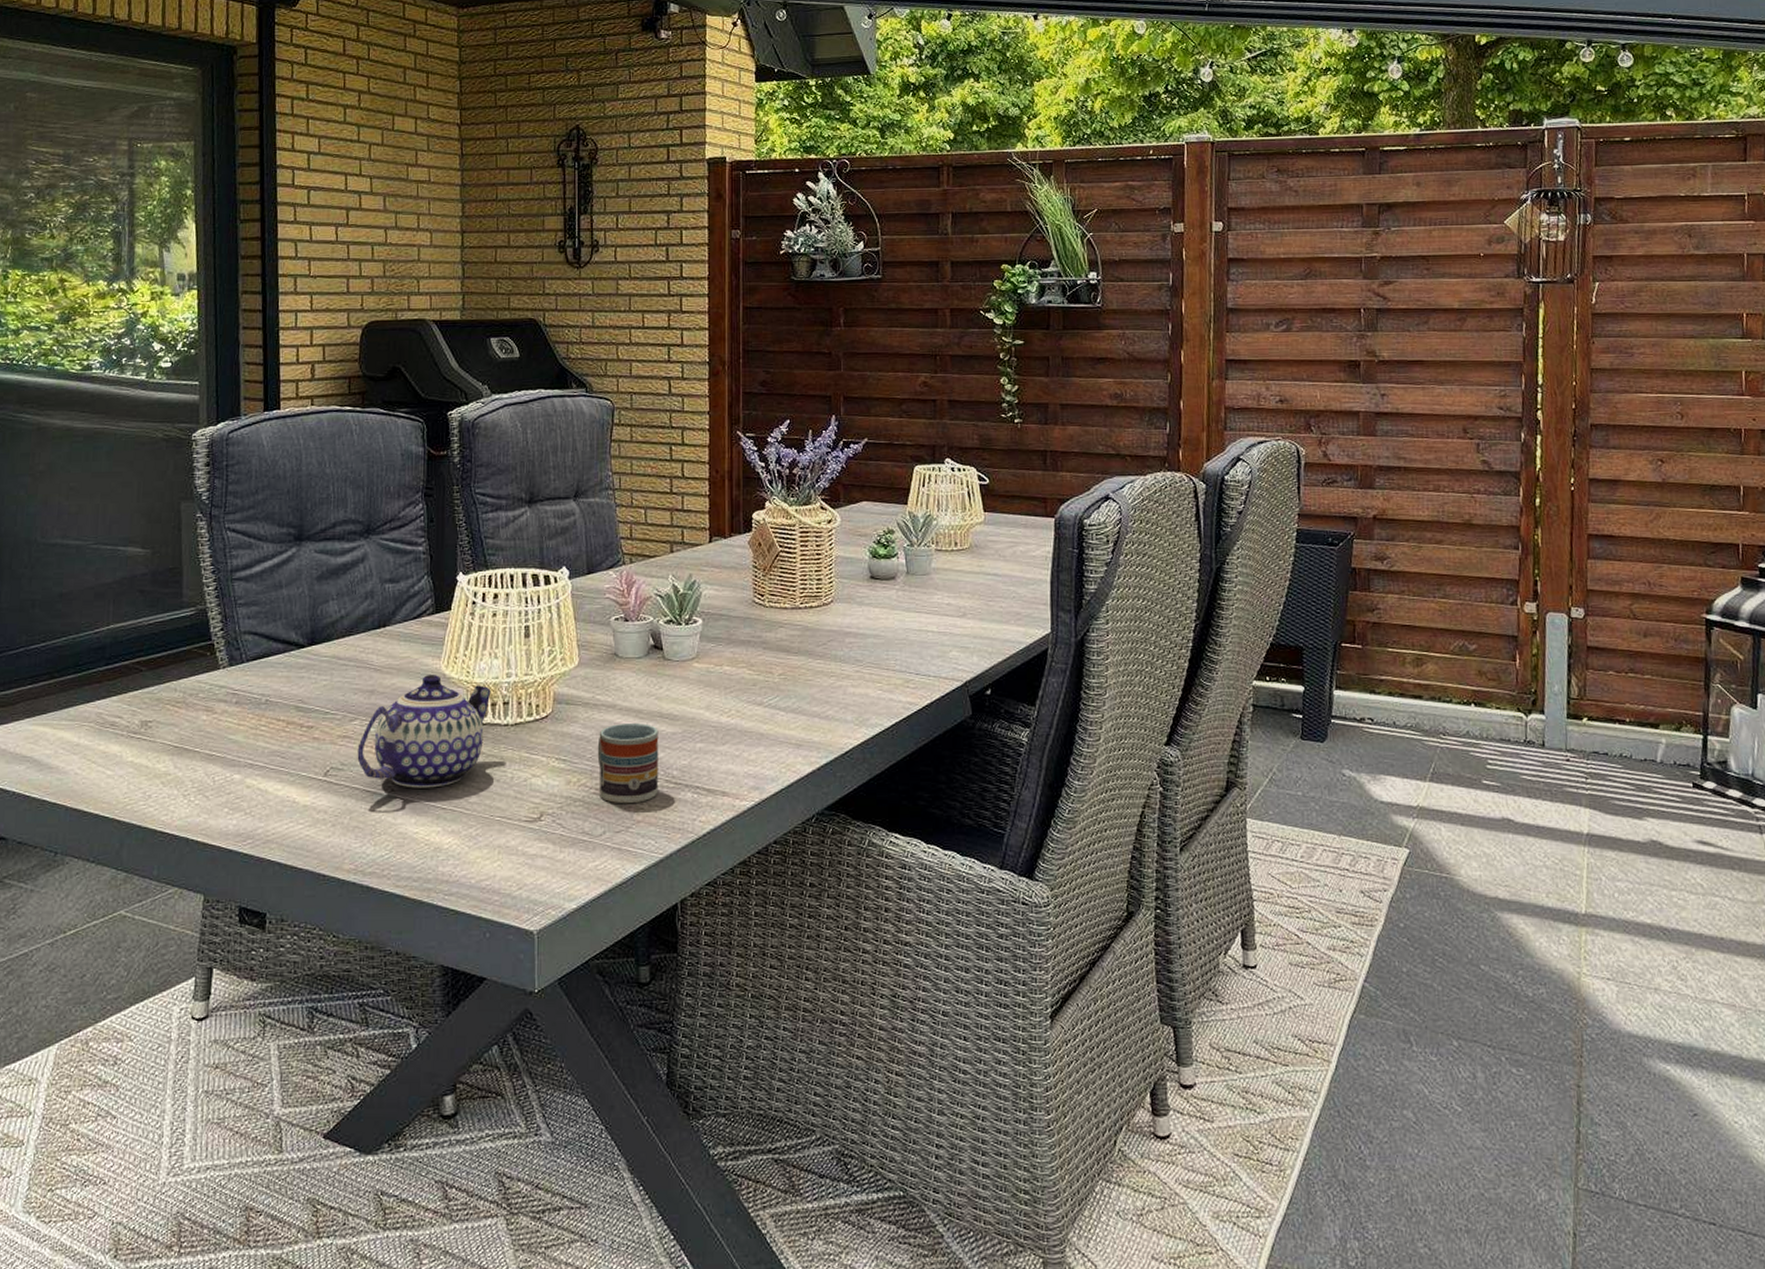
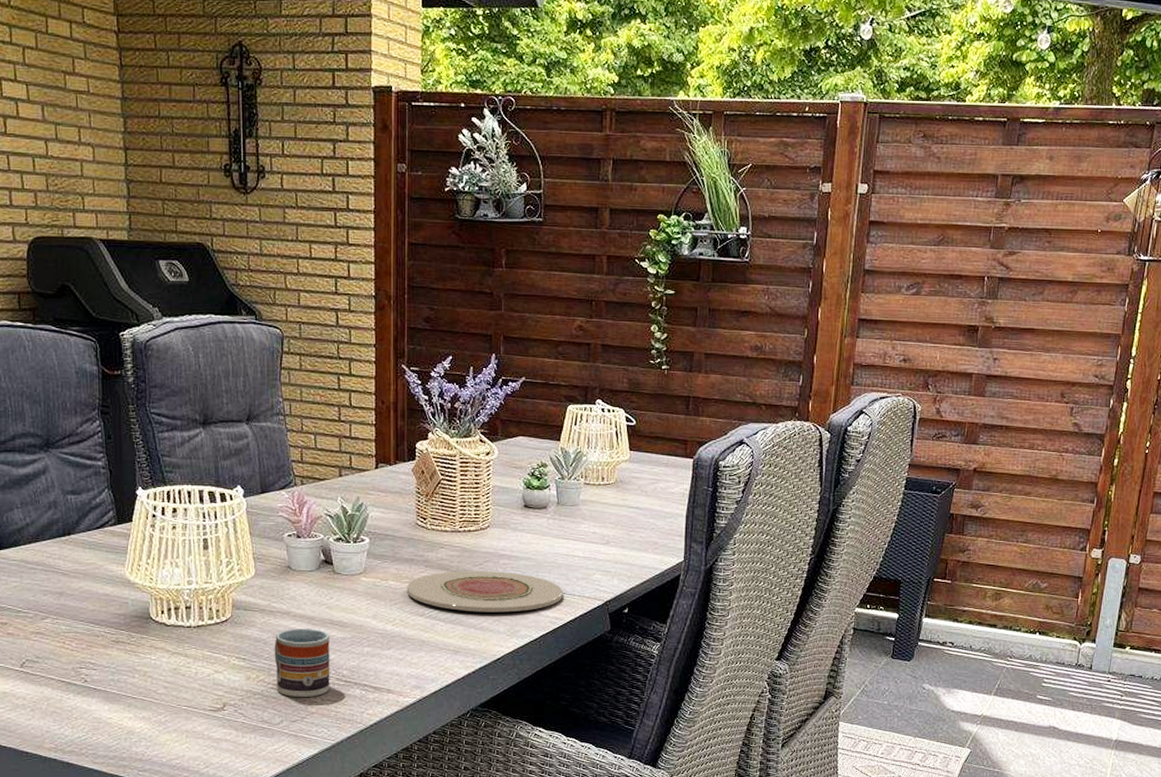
teapot: present [357,675,491,788] -> none [50,580,174,680]
plate: none [743,651,916,699] -> present [406,571,563,613]

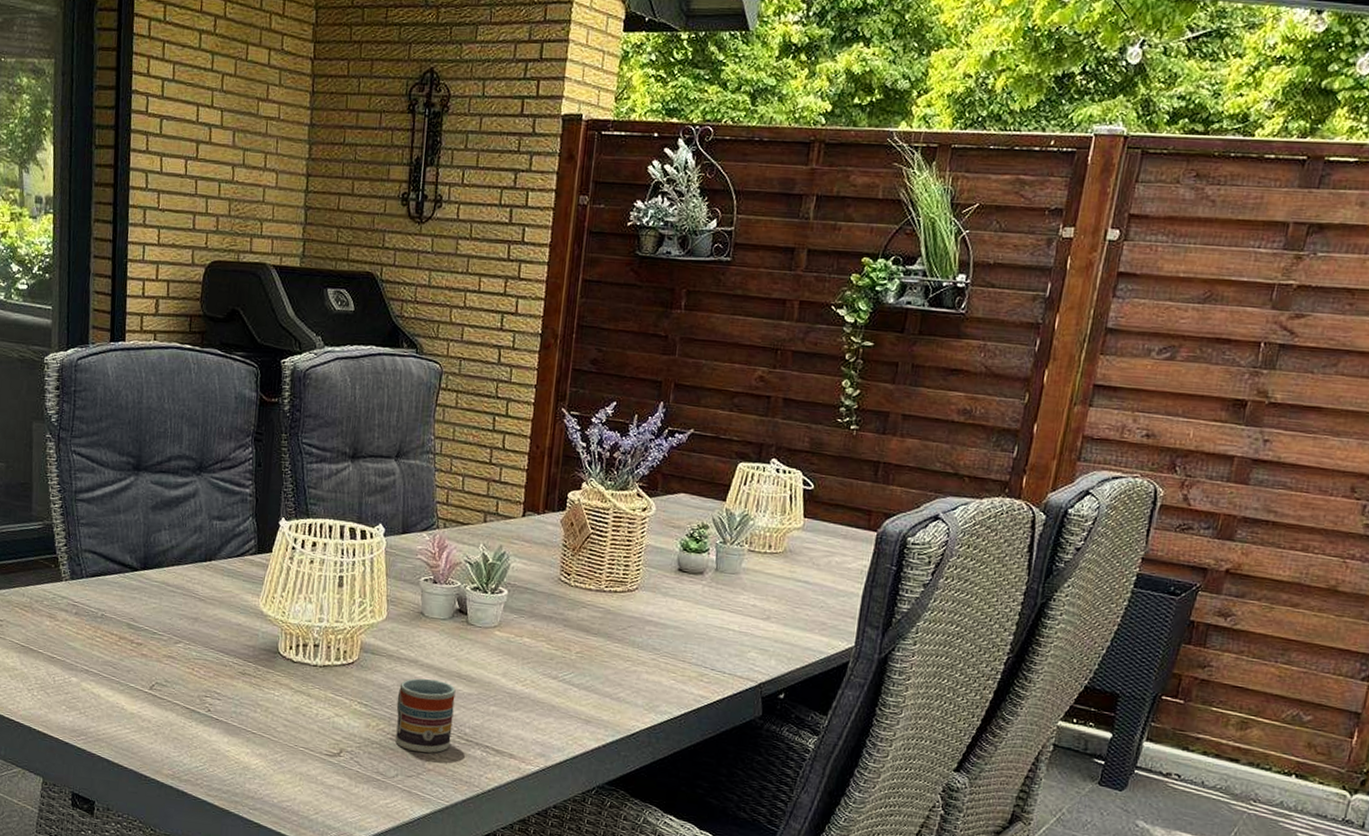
plate: present [406,571,563,613] -> none [541,633,712,686]

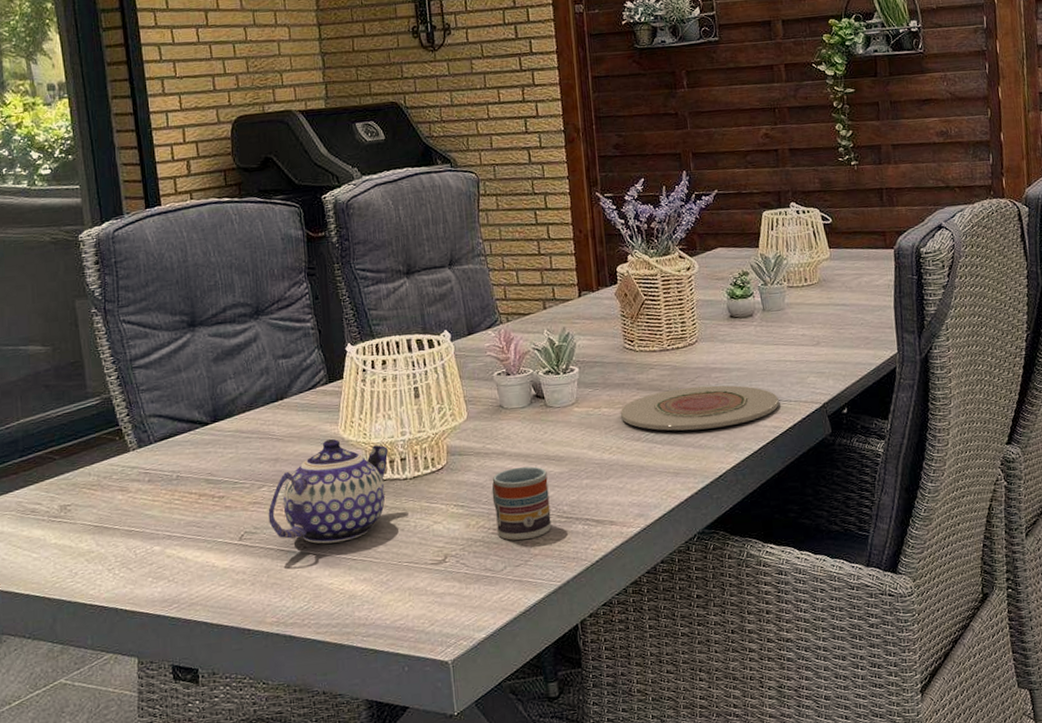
teapot: none [179,610,304,714] -> present [268,439,388,544]
plate: none [541,633,712,686] -> present [620,385,779,431]

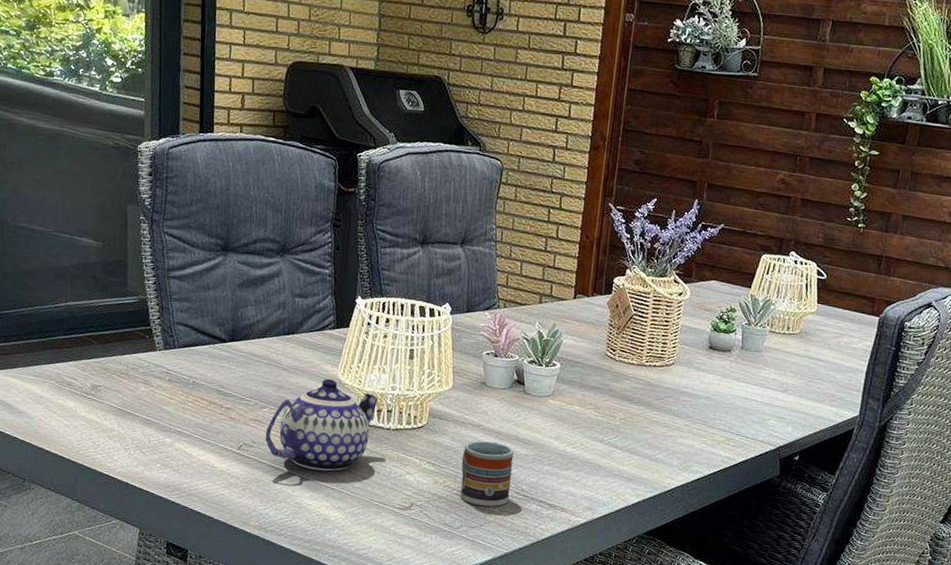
plate: present [620,385,779,431] -> none [589,402,738,448]

